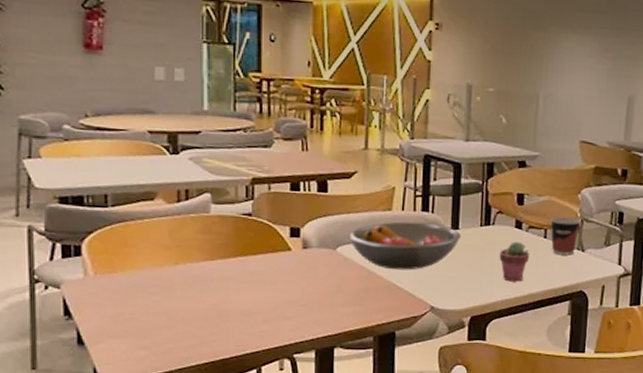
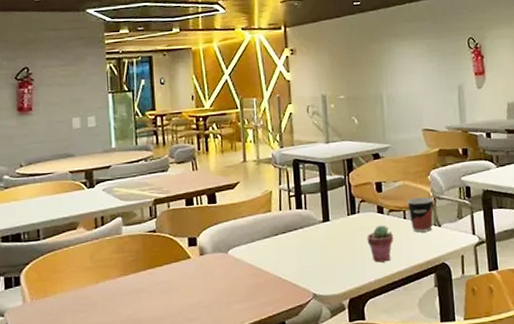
fruit bowl: present [348,221,462,270] -> none [236,219,333,265]

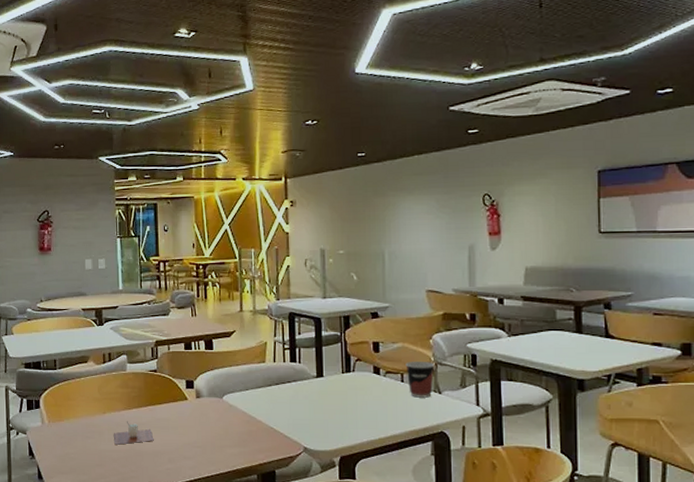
cup: none [108,288,155,316] -> present [113,421,154,445]
potted succulent: present [367,225,393,263] -> none [361,386,389,424]

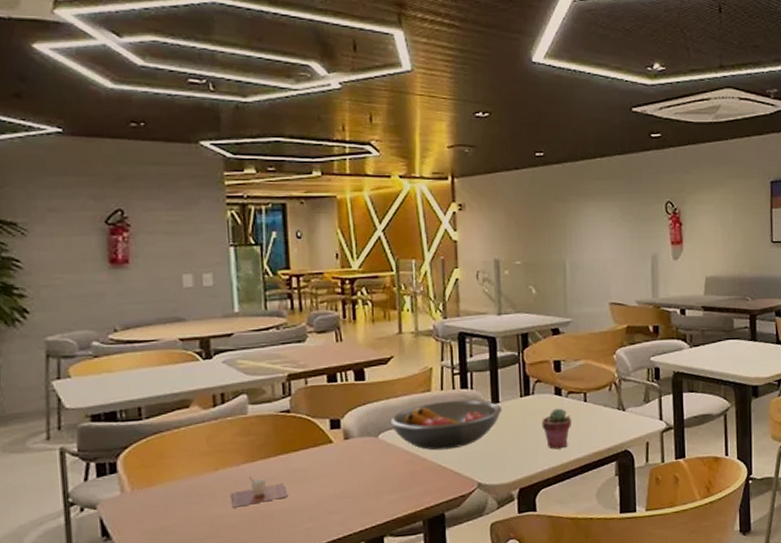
fruit bowl: none [231,372,326,415] -> present [389,399,503,451]
potted succulent: none [361,386,389,424] -> present [541,408,571,449]
cup: present [405,361,435,398] -> none [588,377,619,417]

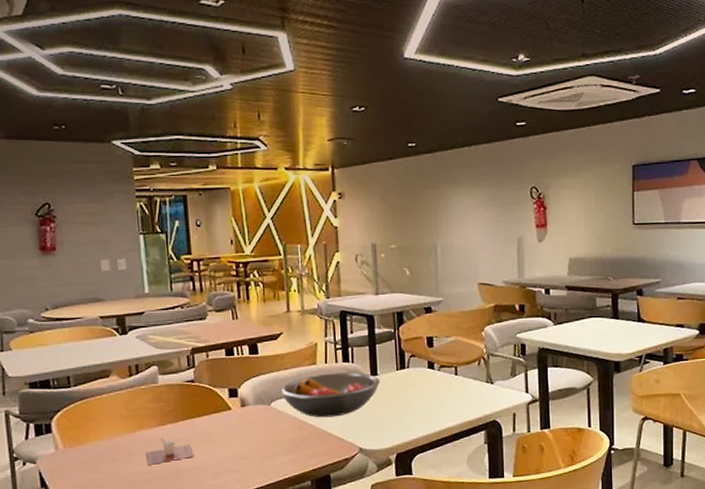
potted succulent: present [541,408,571,449] -> none [416,381,443,419]

